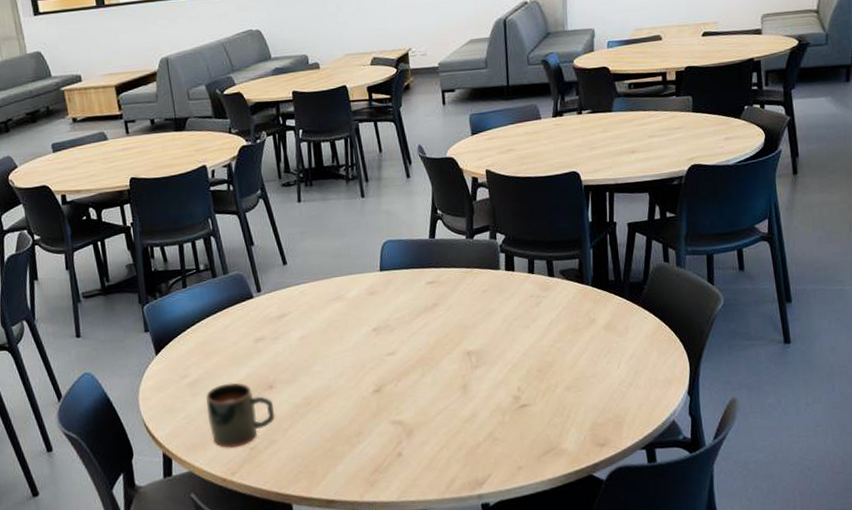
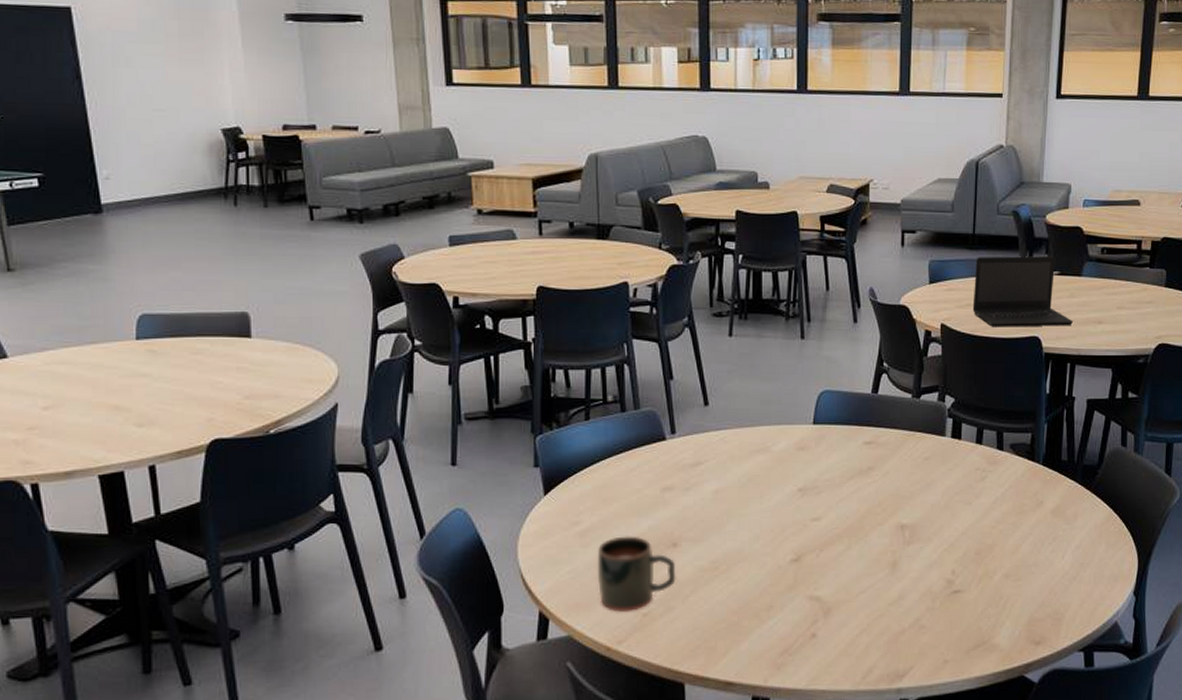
laptop: none [512,97,609,168] -> present [972,256,1074,327]

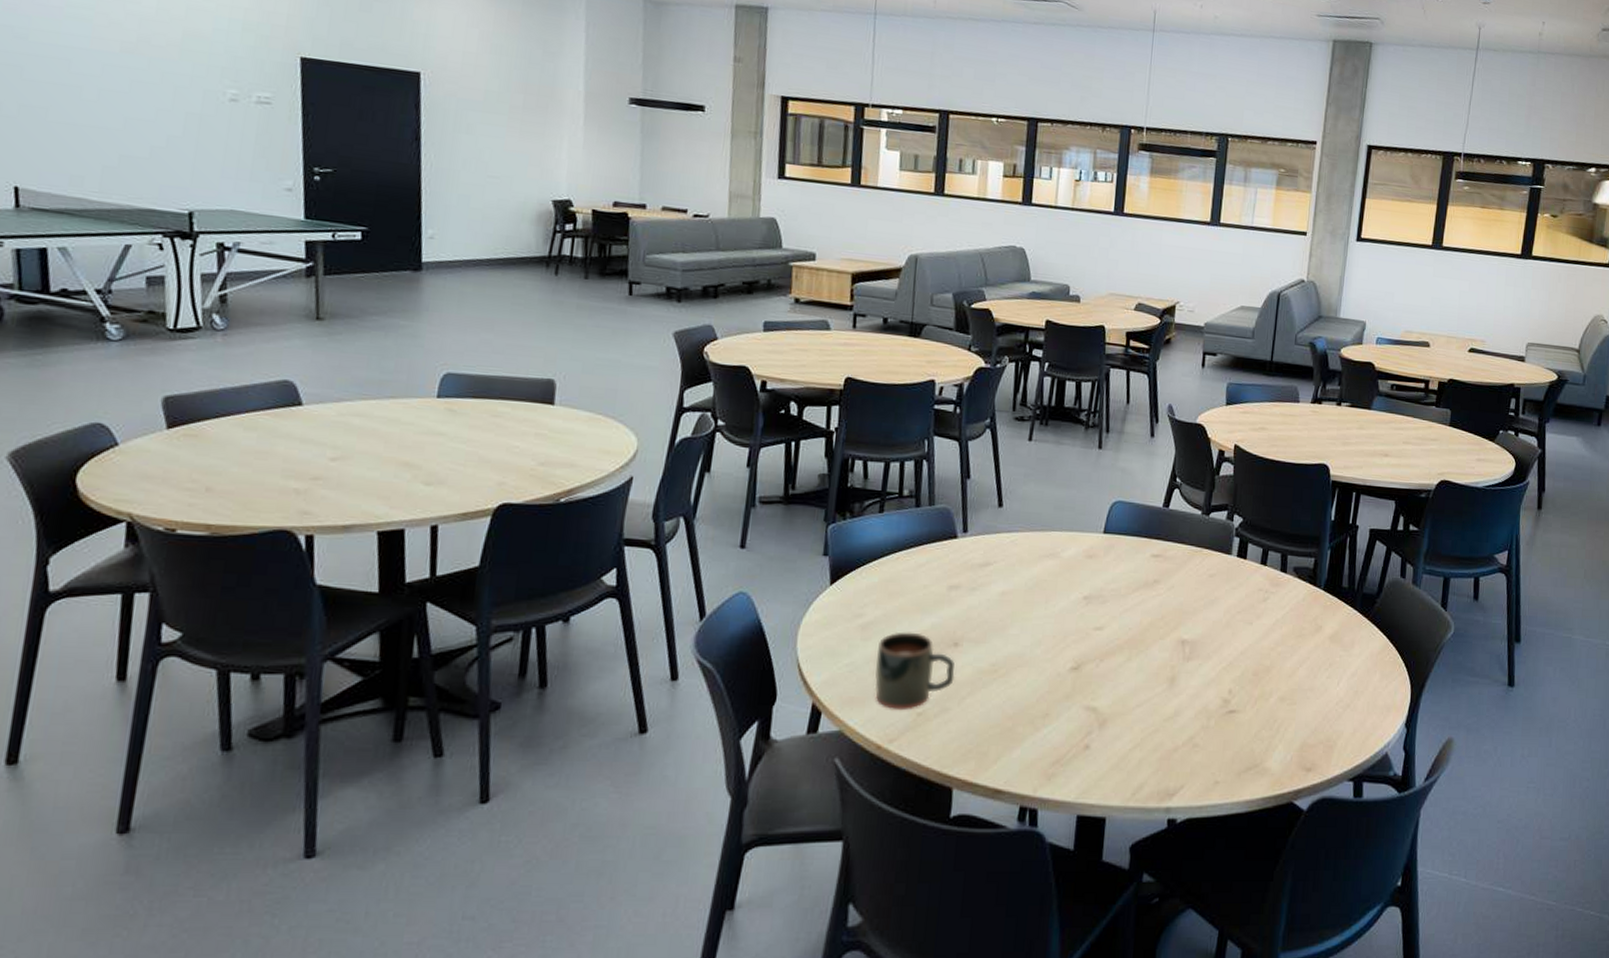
laptop: present [972,256,1074,327] -> none [1265,383,1362,456]

